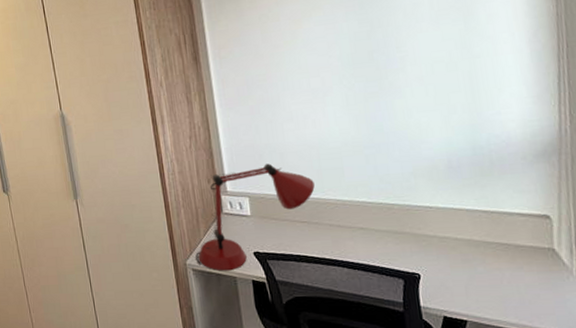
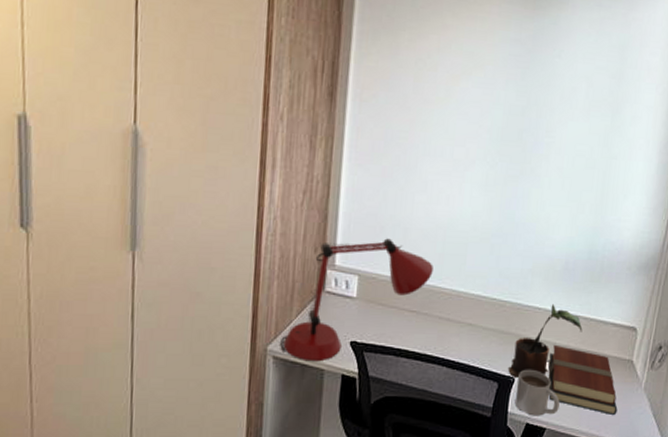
potted plant: none [411,201,485,273] -> present [508,304,583,377]
mug: none [423,264,477,309] -> present [515,369,560,416]
books: none [452,239,549,305] -> present [548,344,618,415]

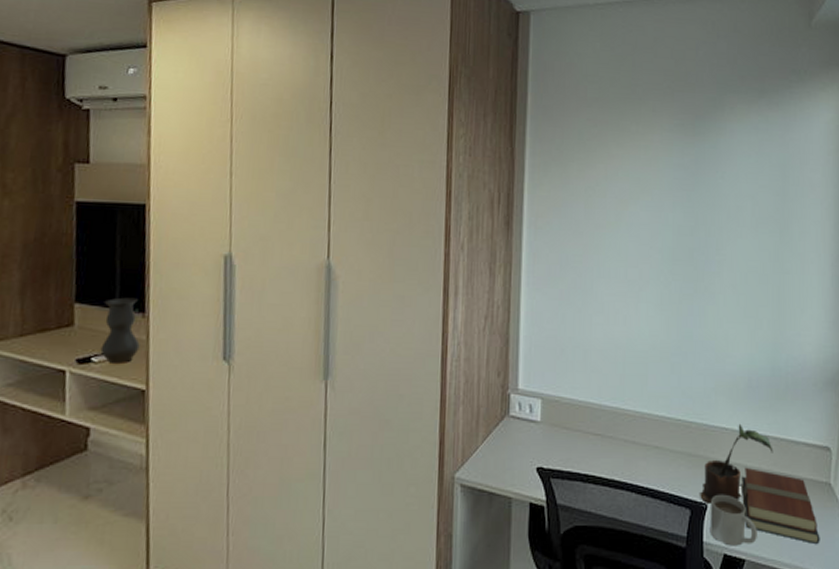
desk lamp: present [280,238,433,360] -> none [467,360,615,488]

